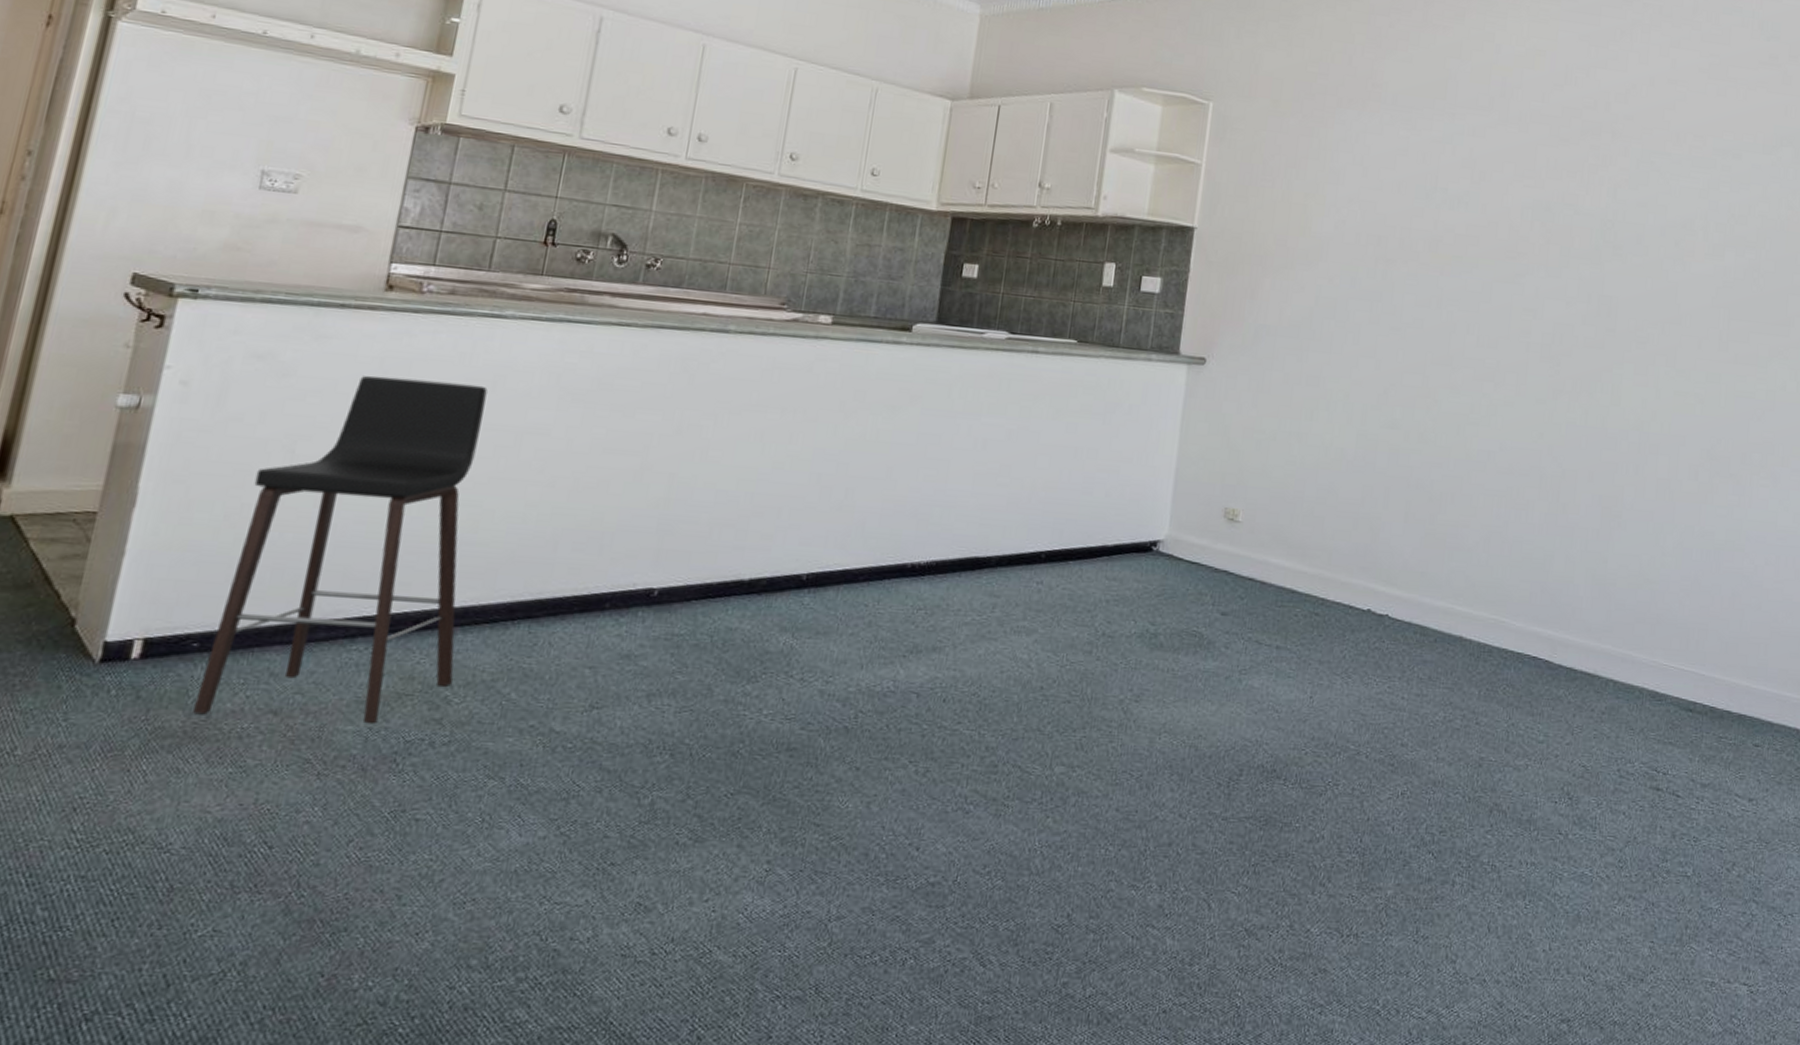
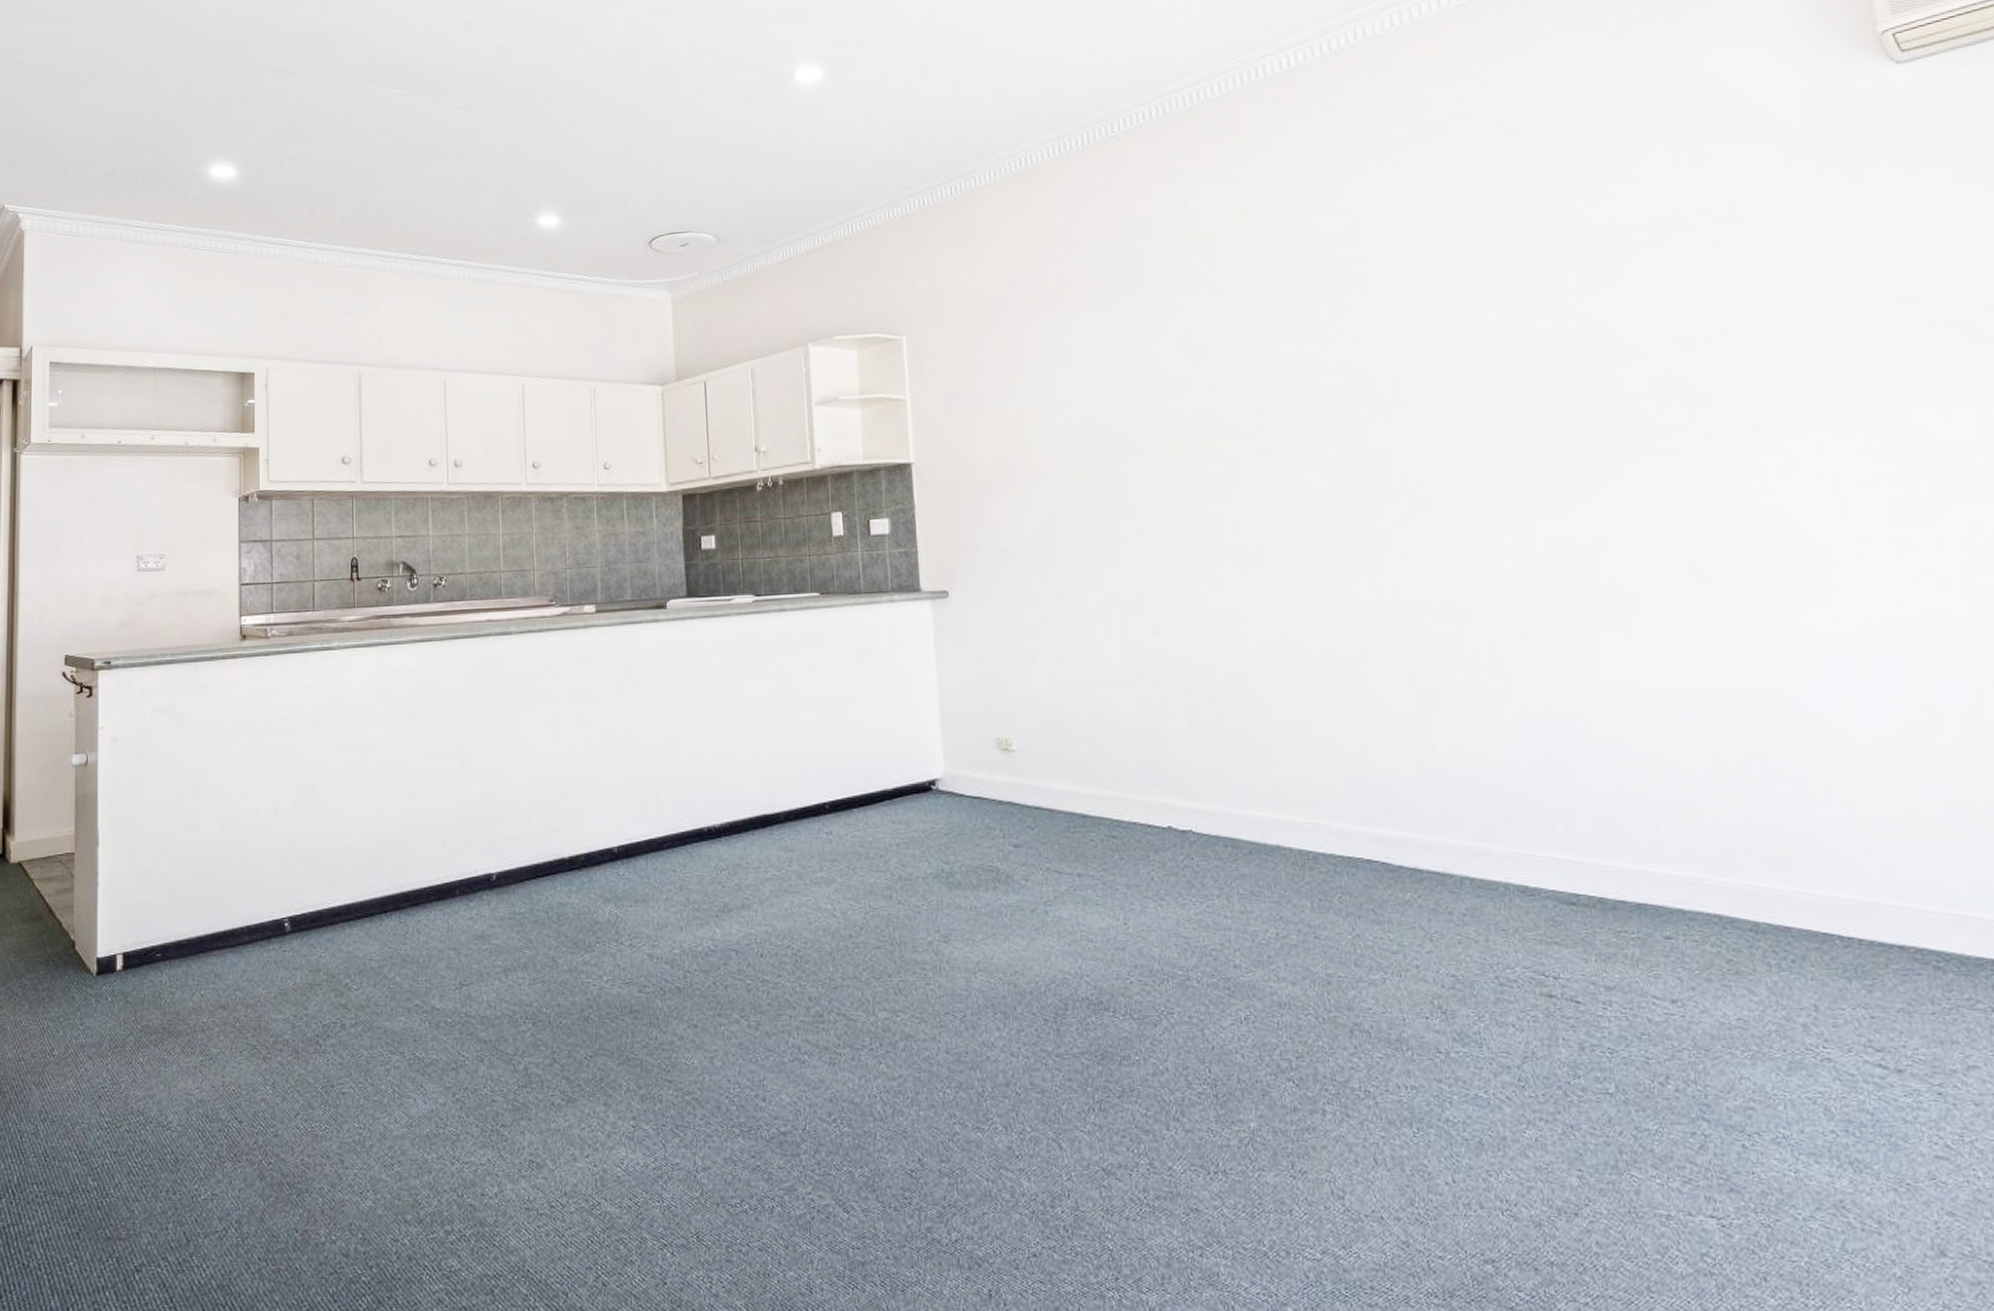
bar stool: present [191,375,488,723] -> none [165,710,350,1013]

